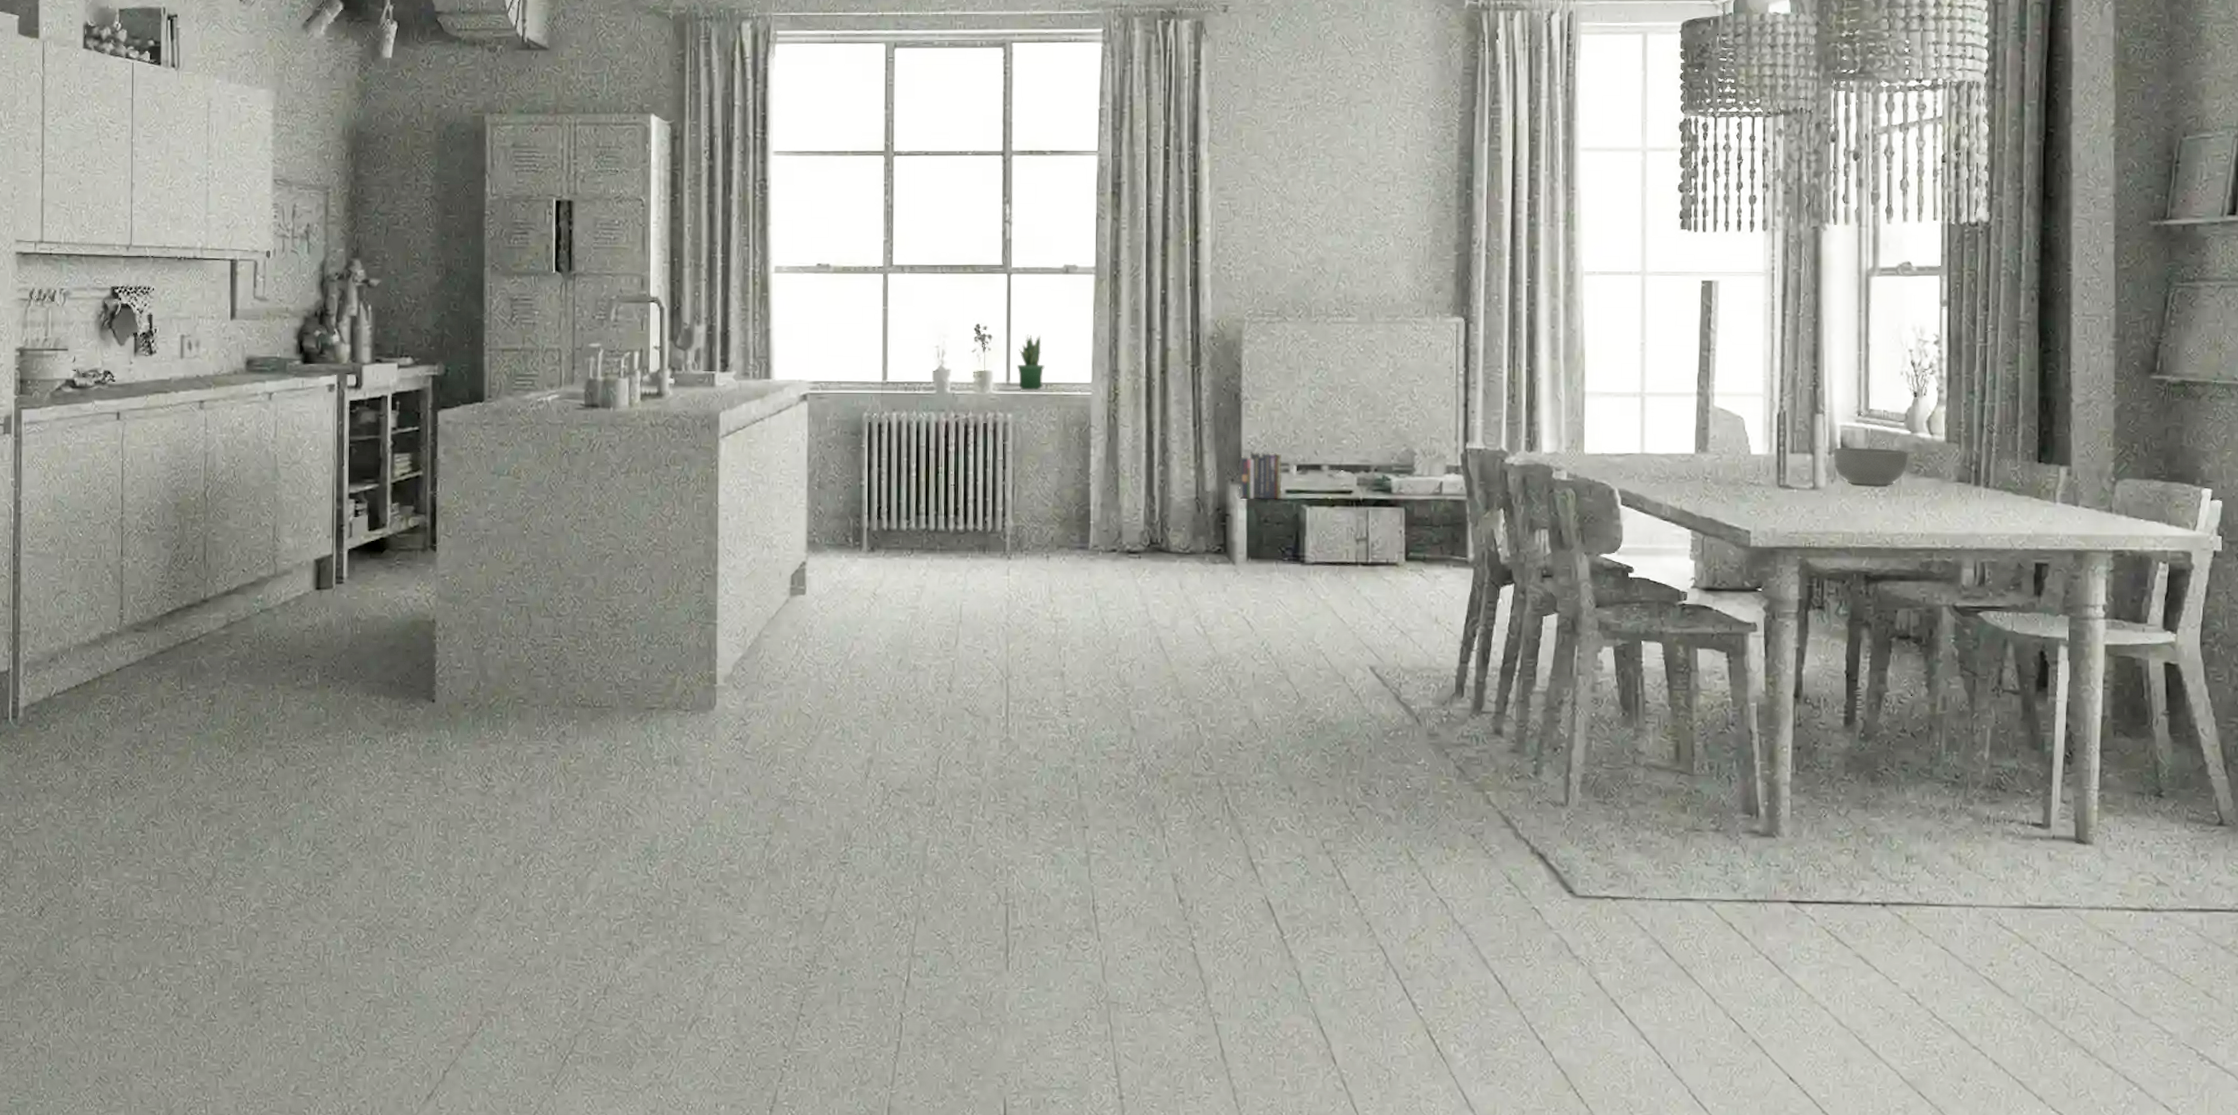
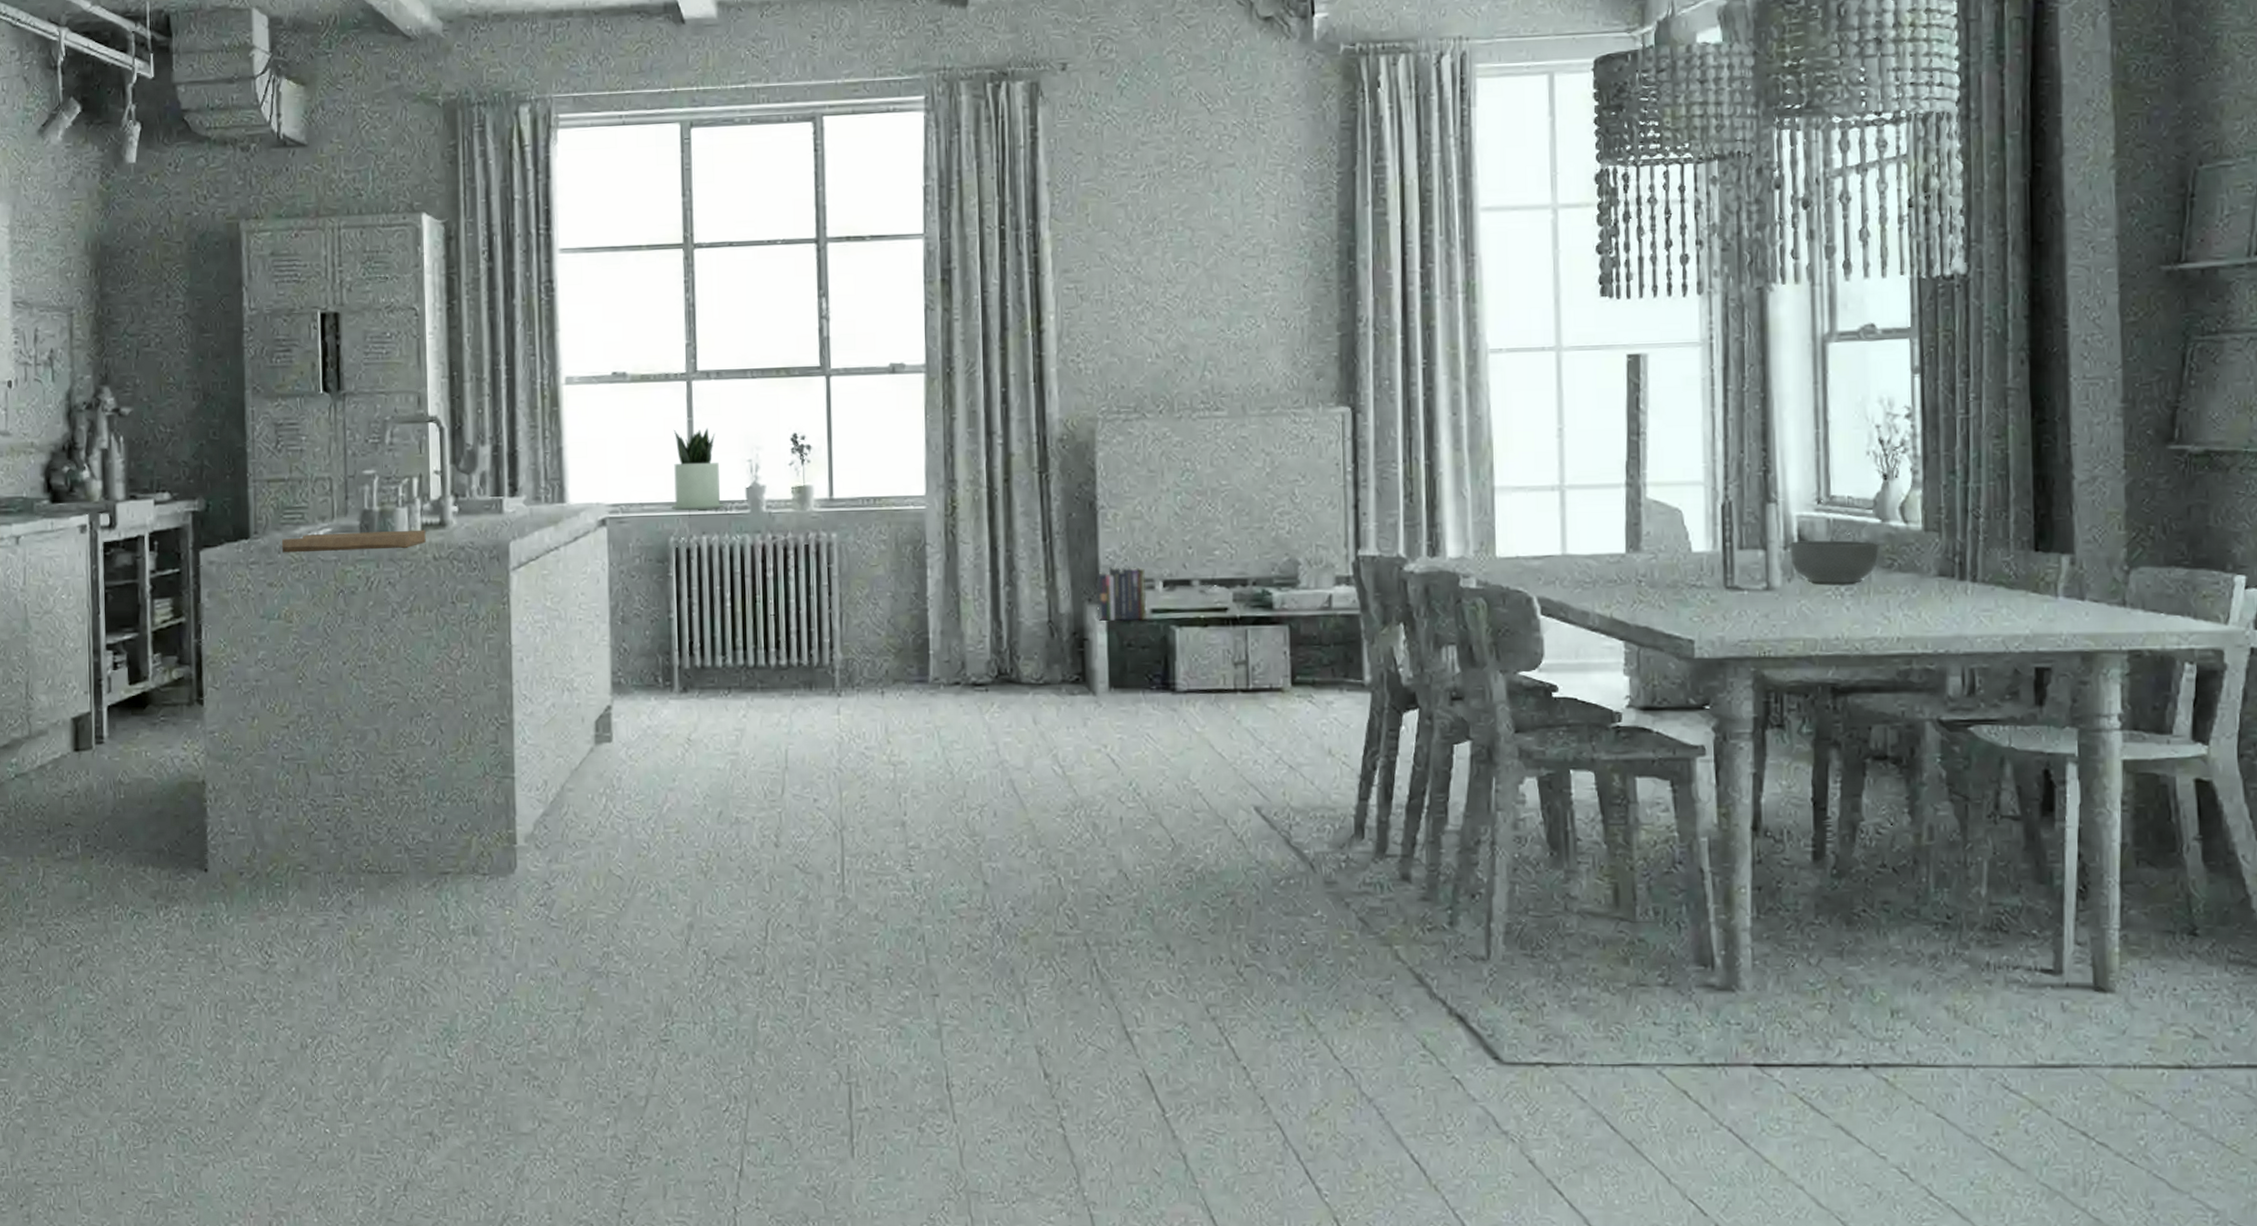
cutting board: none [513,398,644,416] -> present [281,529,426,553]
planter: none [865,316,913,390] -> present [670,428,725,511]
planter: present [1016,334,1045,390] -> none [840,443,872,506]

